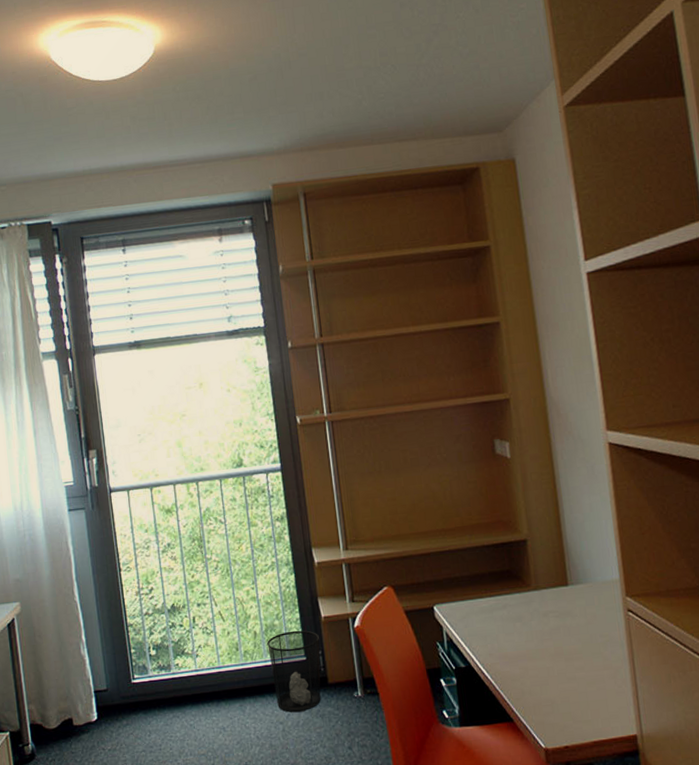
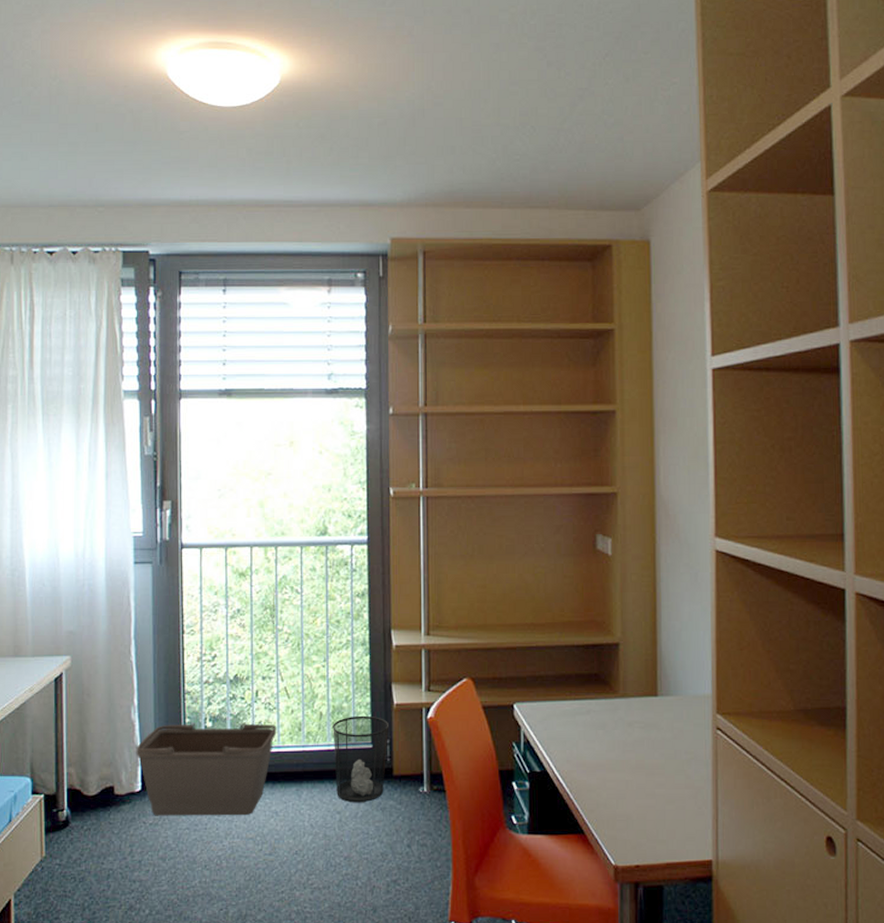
bicycle basket: none [88,647,216,742] -> present [136,722,277,816]

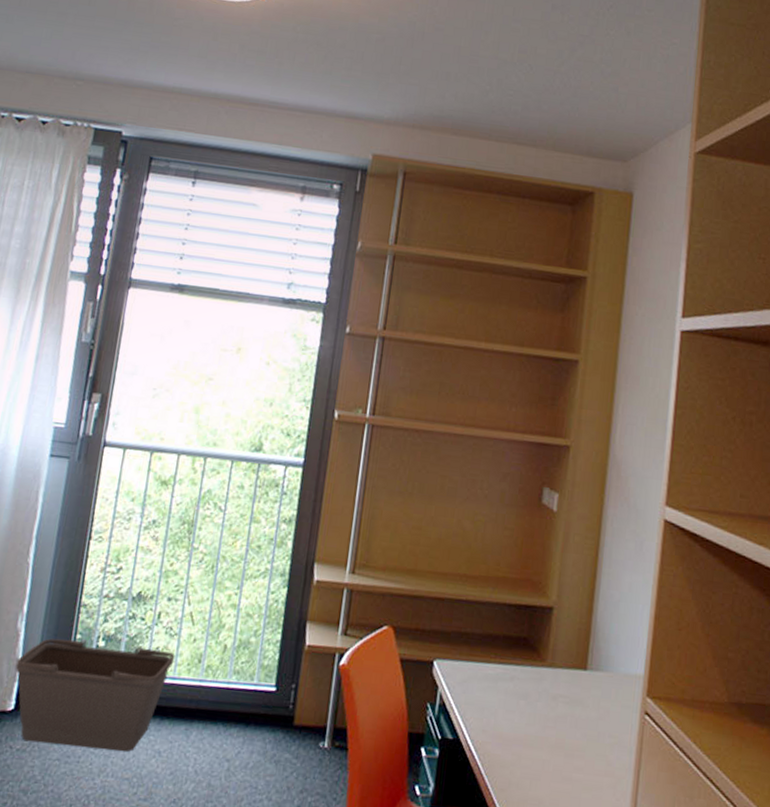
waste bin: present [333,715,390,803] -> none [229,653,298,753]

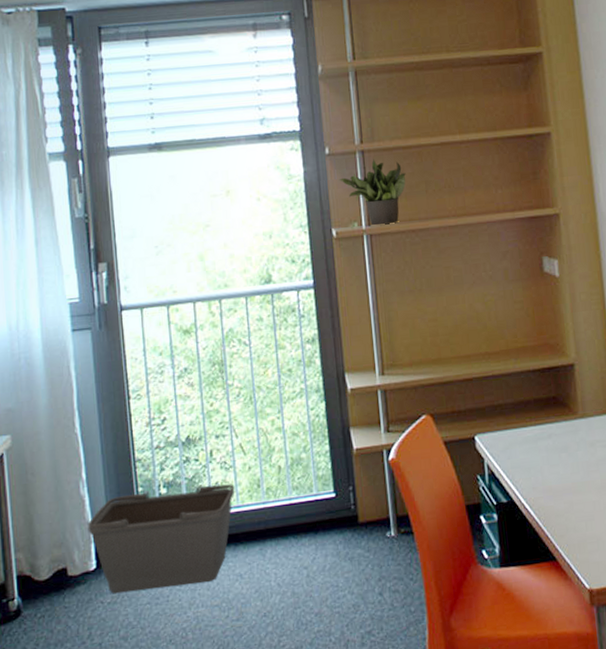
potted plant: none [352,348,422,419] -> present [338,159,406,226]

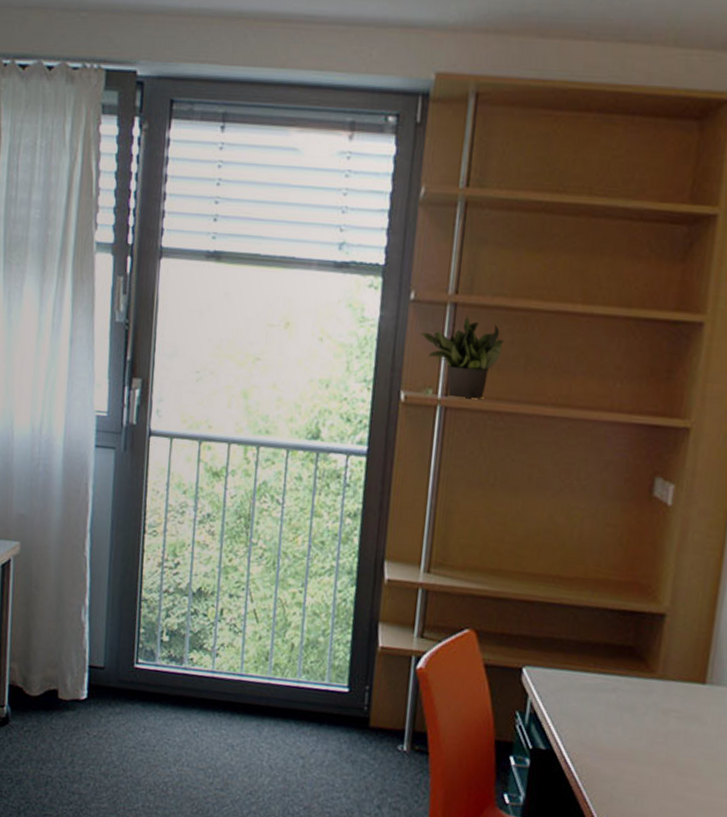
bicycle basket: present [87,484,235,594] -> none [83,631,241,744]

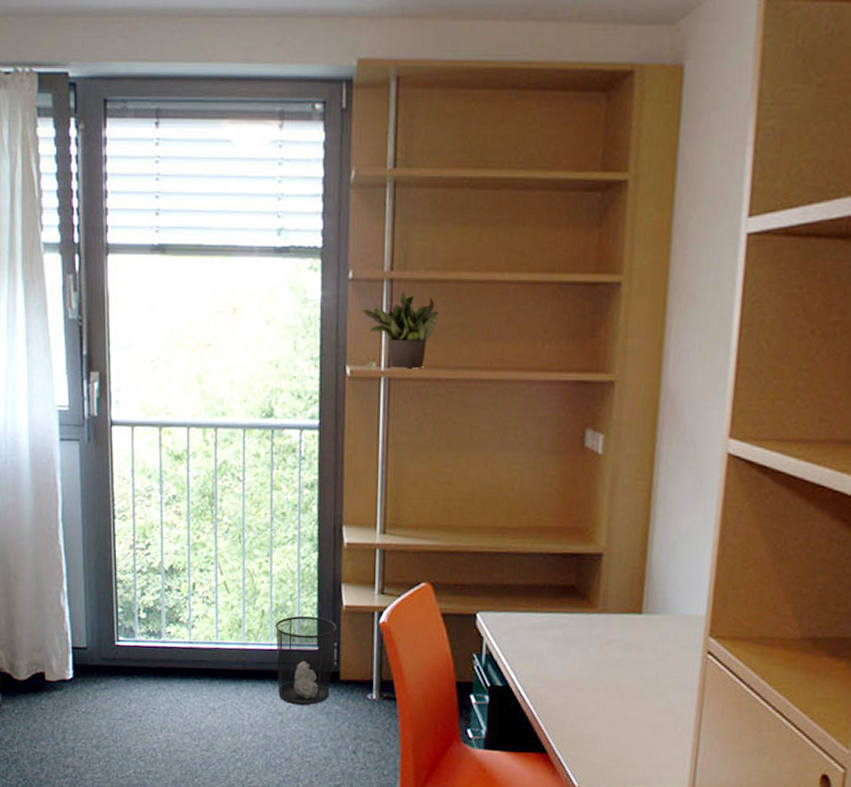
waste bin: none [302,653,371,752] -> present [275,615,338,706]

